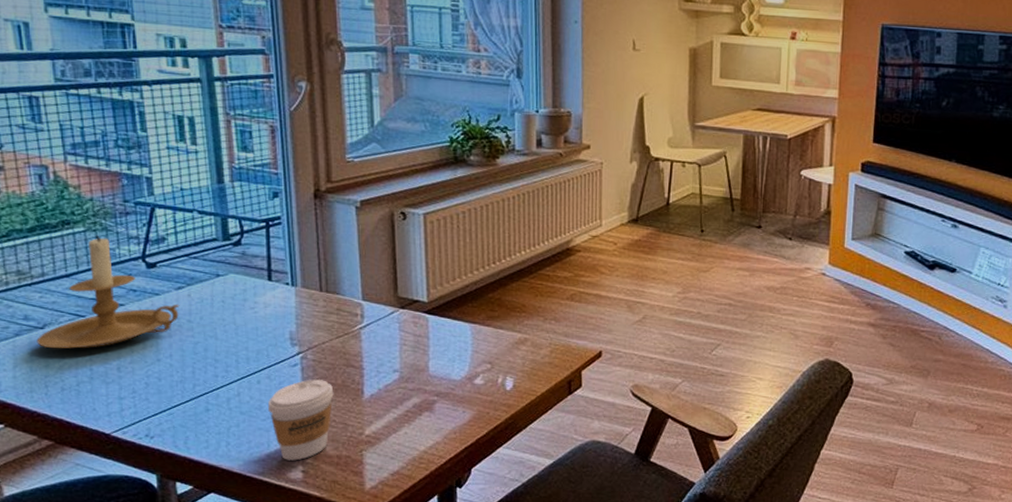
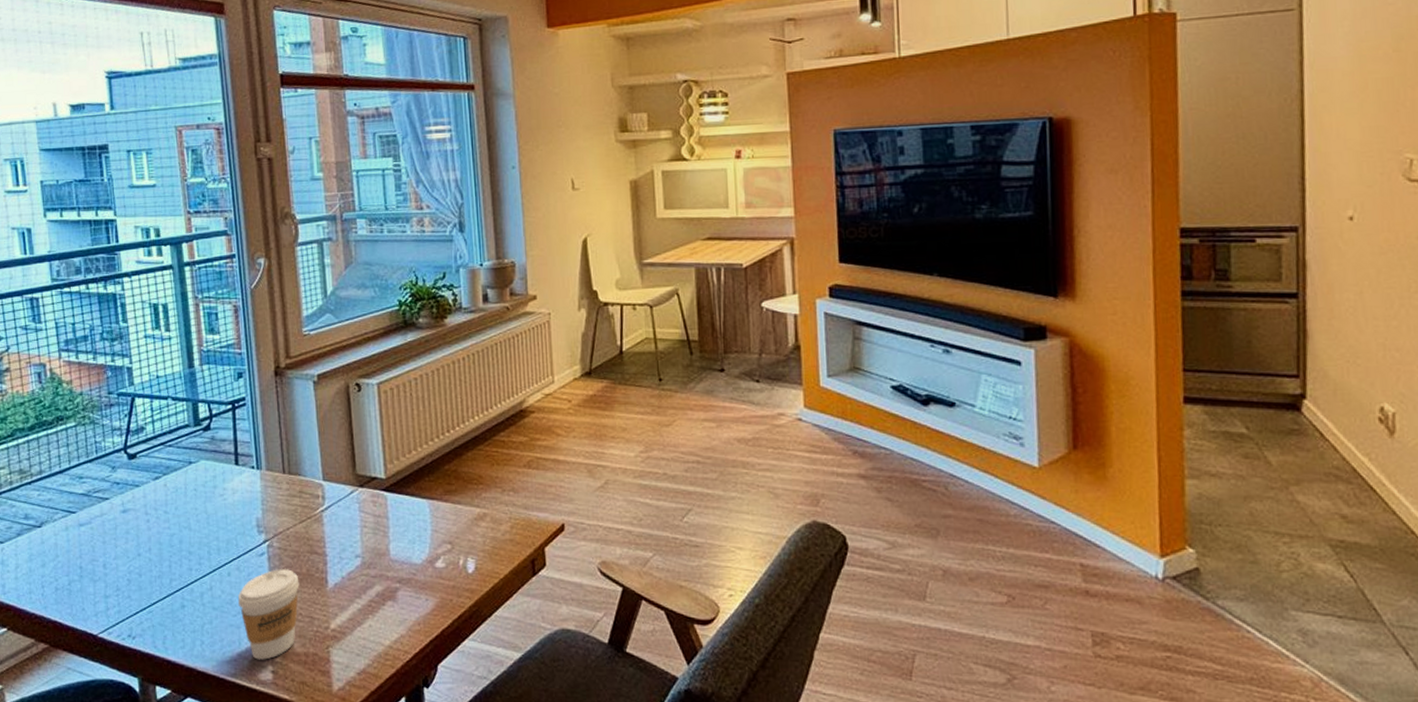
candle holder: present [36,235,180,349] -> none [35,429,157,548]

